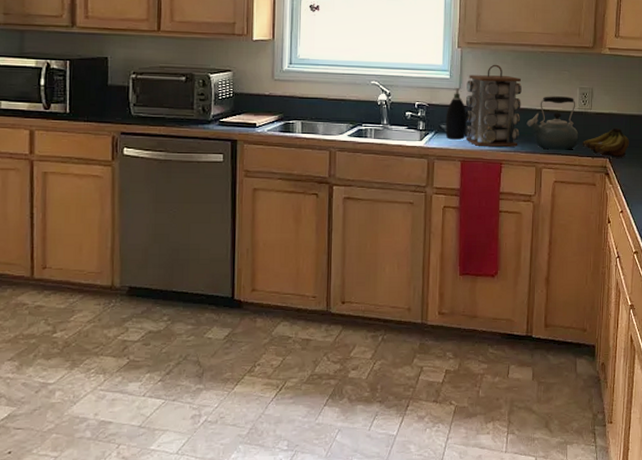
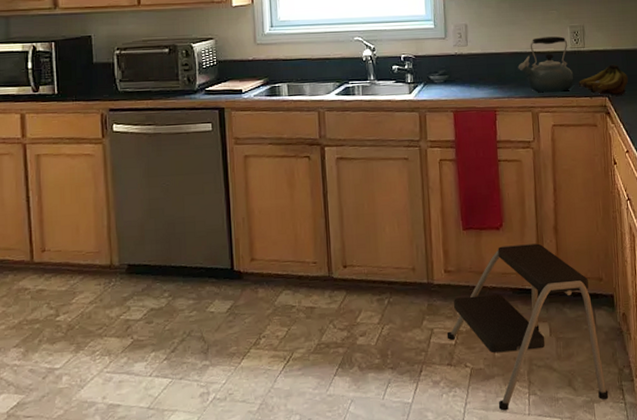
step stool: none [435,292,582,447] -> present [446,243,609,411]
soap dispenser: present [445,87,467,141] -> none [433,36,456,91]
spice rack: present [464,64,522,148] -> none [452,9,512,96]

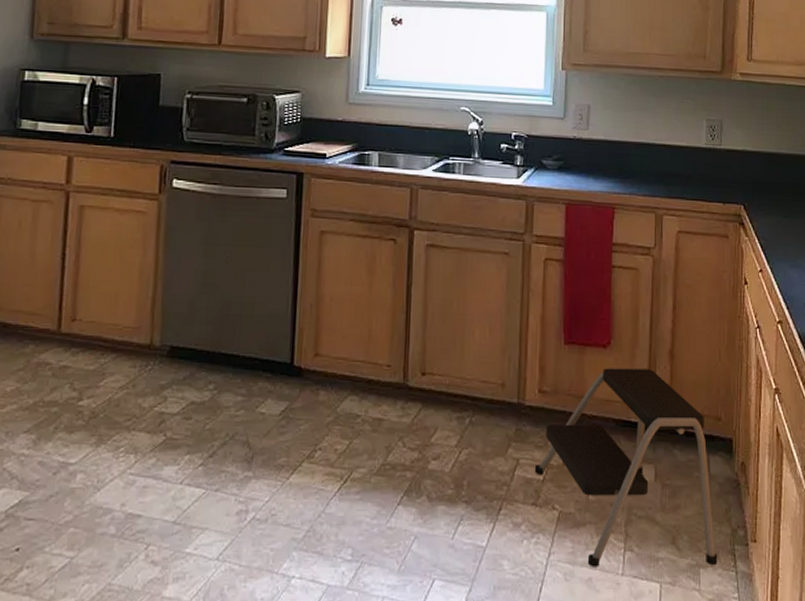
kettle: present [518,36,575,93] -> none [643,128,708,195]
fruit: present [578,64,629,96] -> none [710,167,769,205]

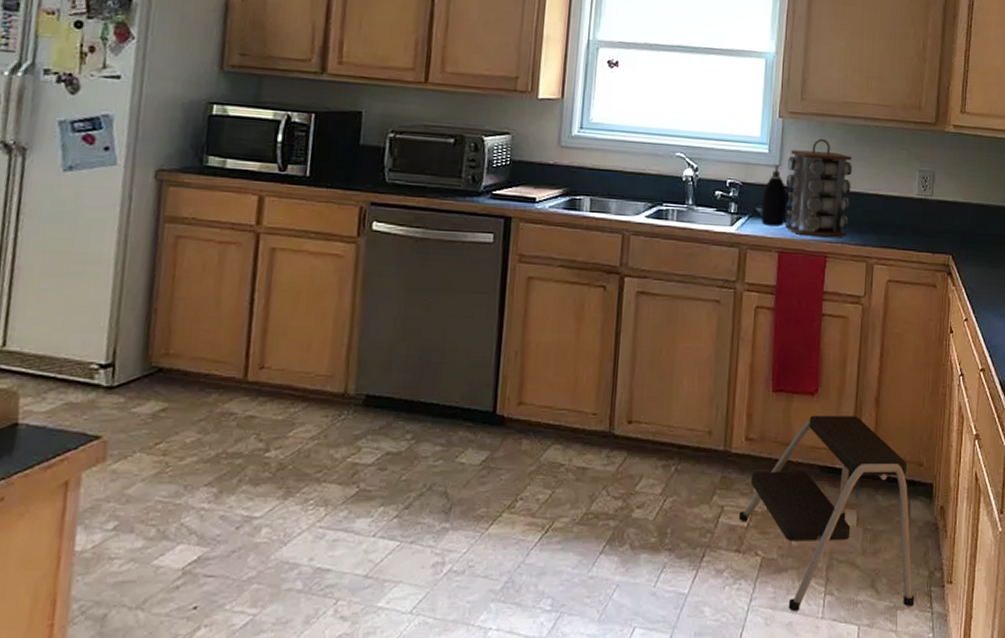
soap dispenser: none [547,116,573,180] -> present [761,163,787,228]
spice rack: none [570,89,637,189] -> present [783,138,852,238]

